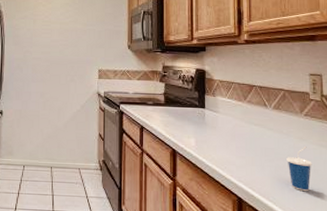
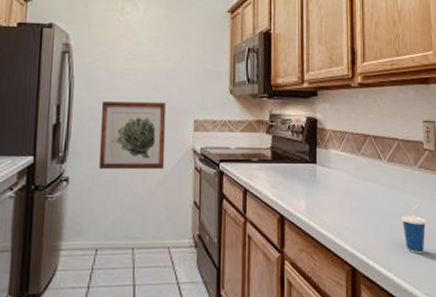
wall art: none [24,54,76,108] -> present [98,101,167,170]

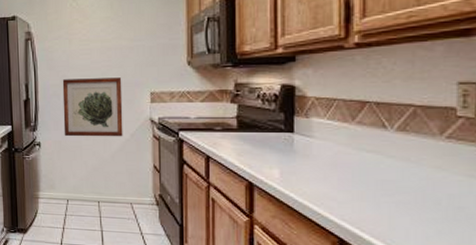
cup: present [401,203,427,253] -> none [414,178,456,233]

